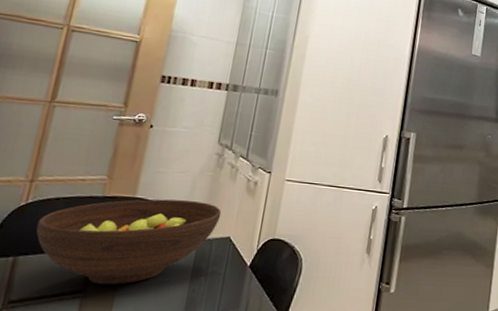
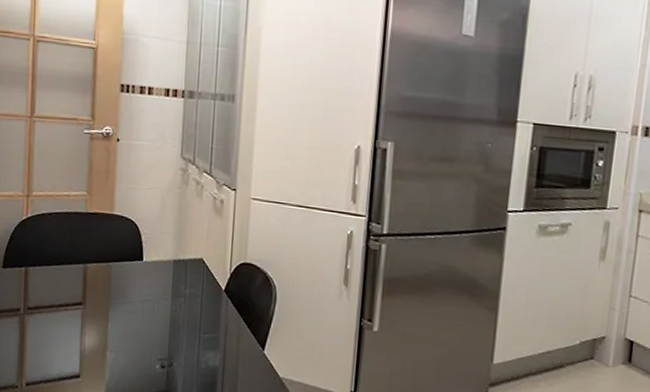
fruit bowl: present [36,199,222,285] -> none [38,216,192,300]

